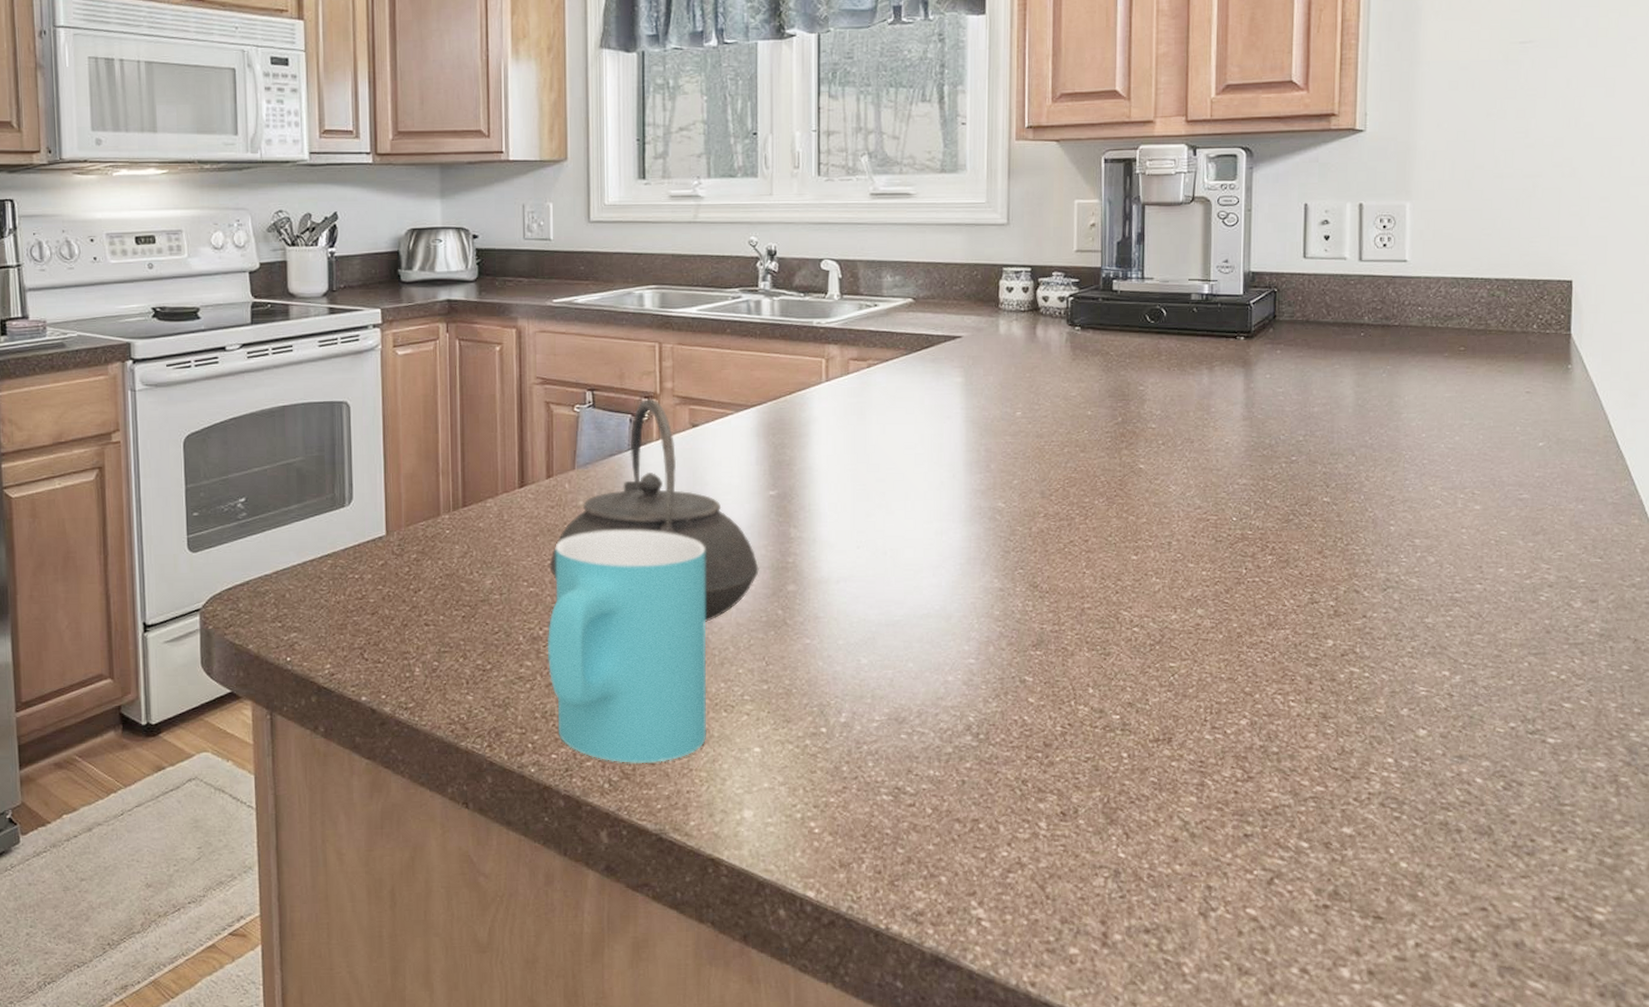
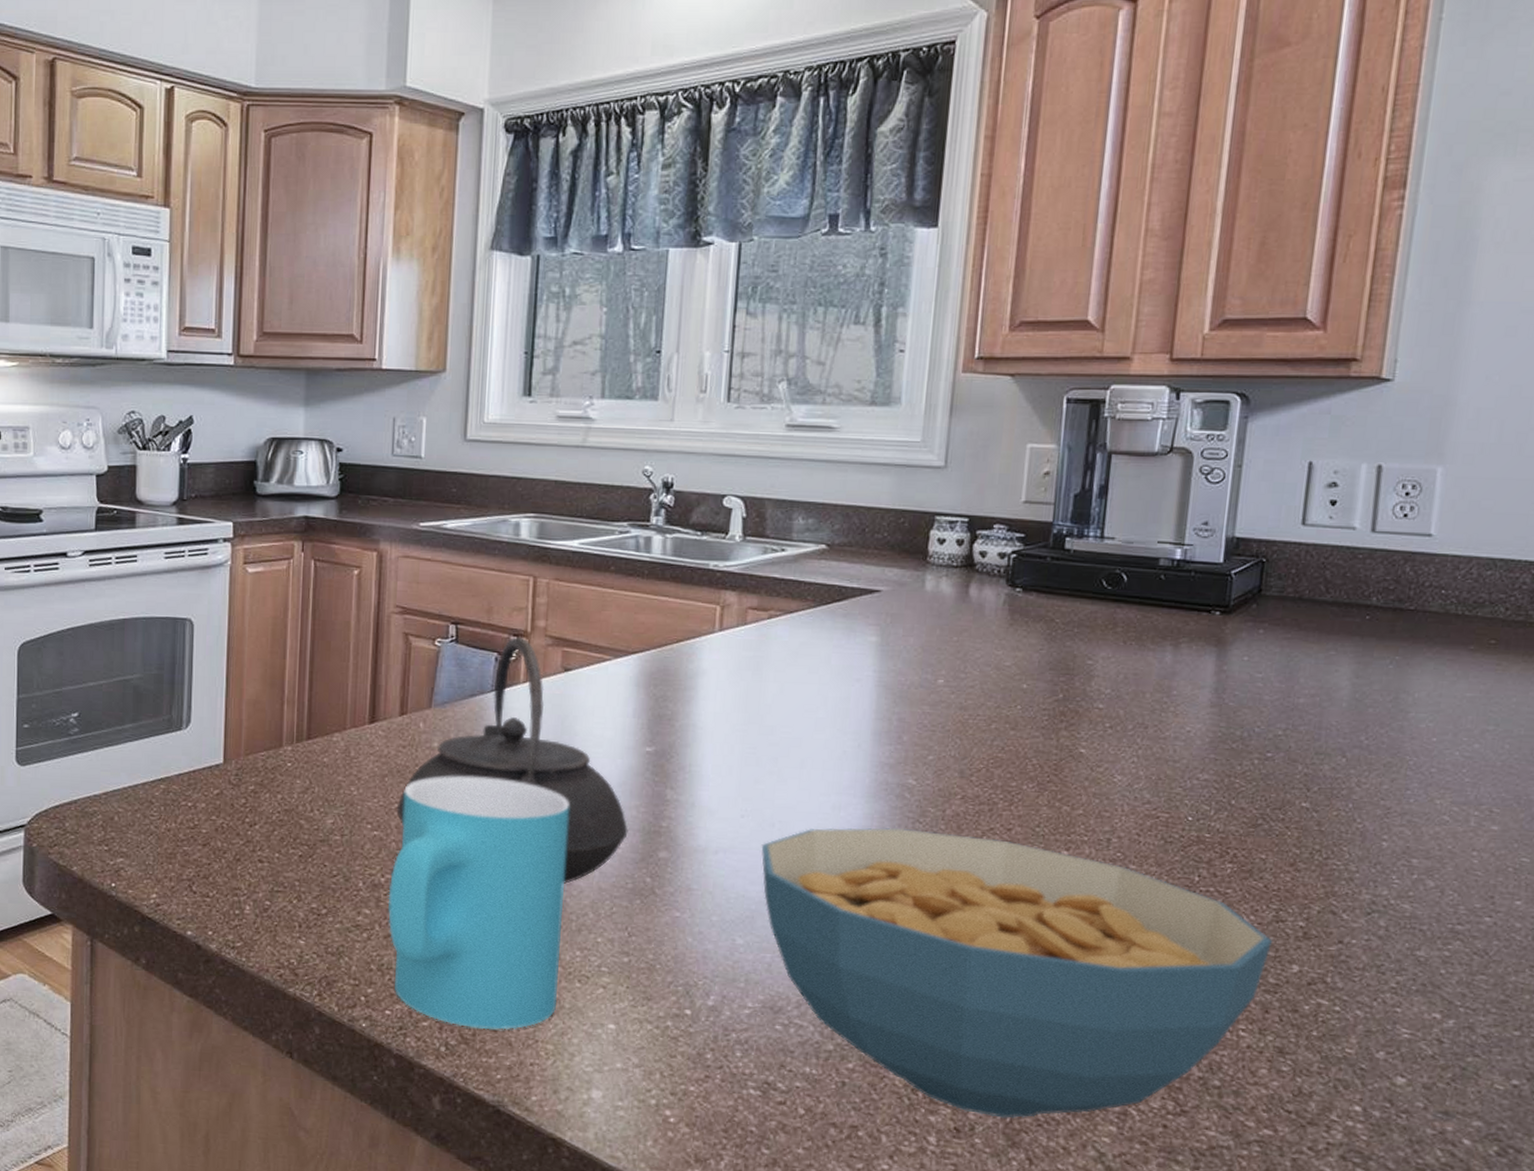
cereal bowl: none [876,546,1310,799] -> present [761,827,1272,1119]

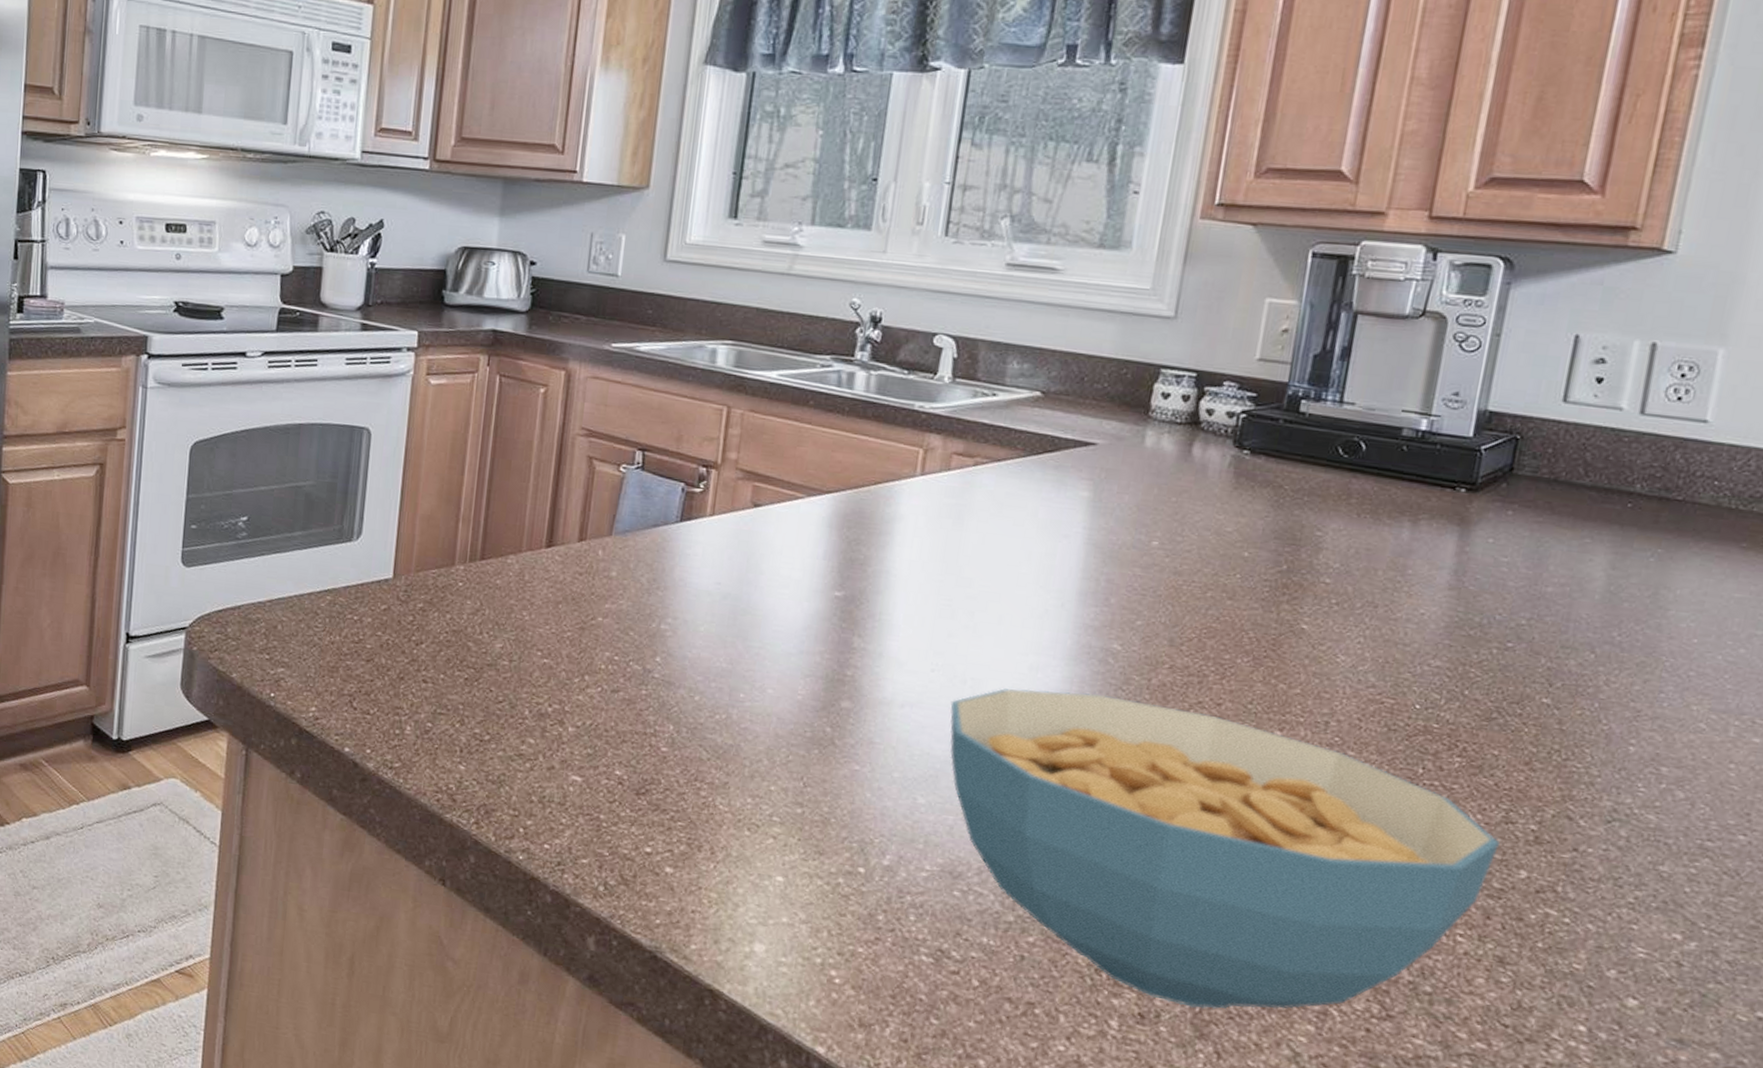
cup: present [387,775,569,1030] -> none [553,607,750,874]
teapot: present [396,636,628,884] -> none [568,467,811,727]

